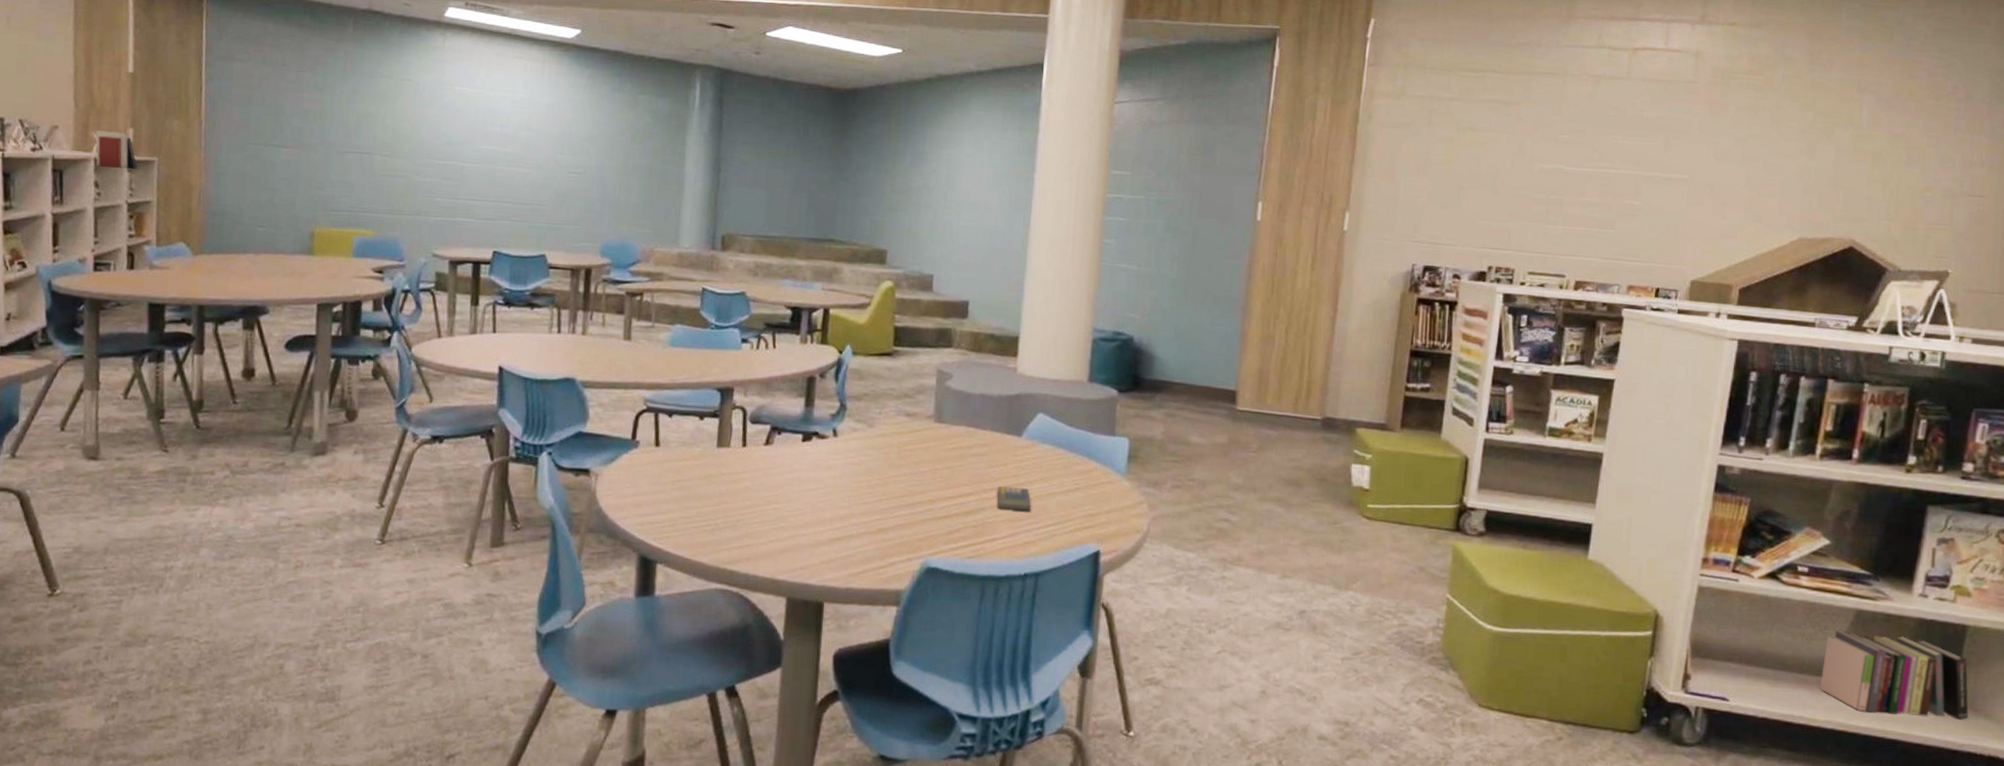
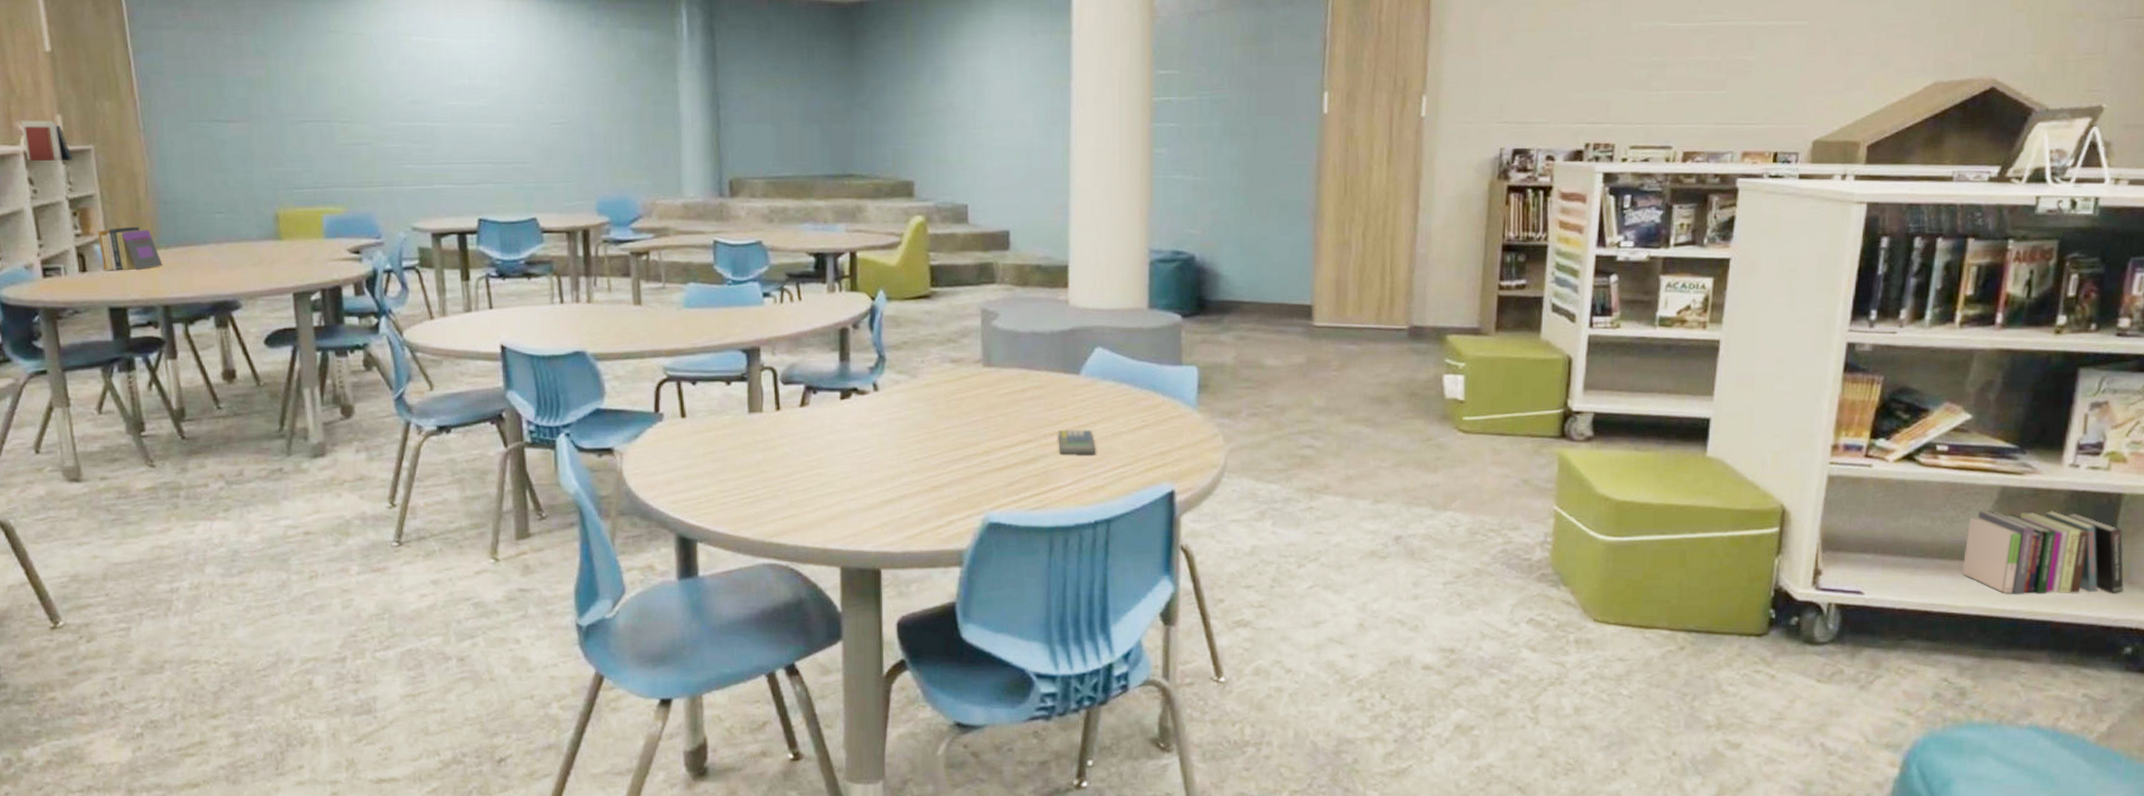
books: none [148,232,204,272] -> present [97,226,163,270]

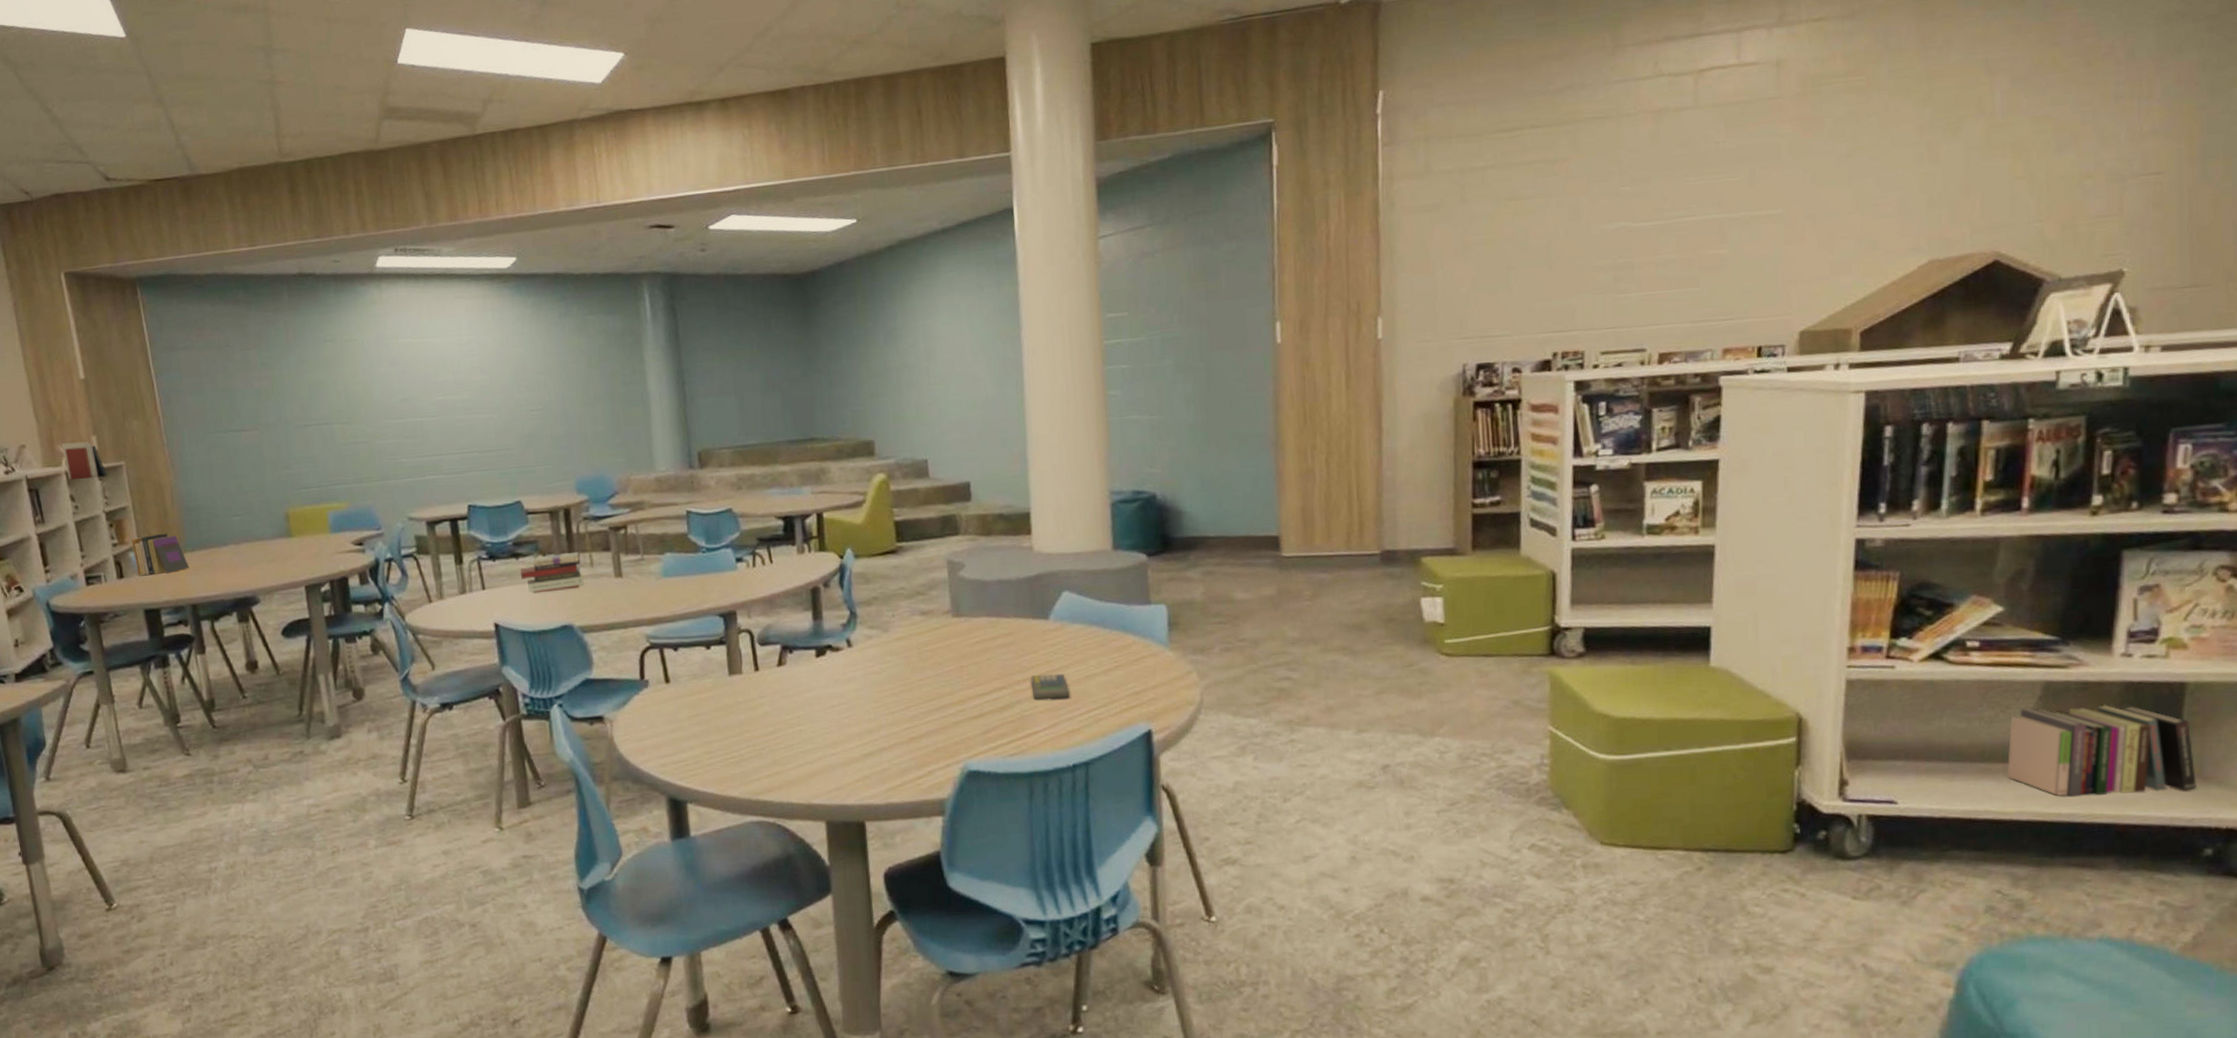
books: none [532,275,600,316] -> present [520,551,584,594]

